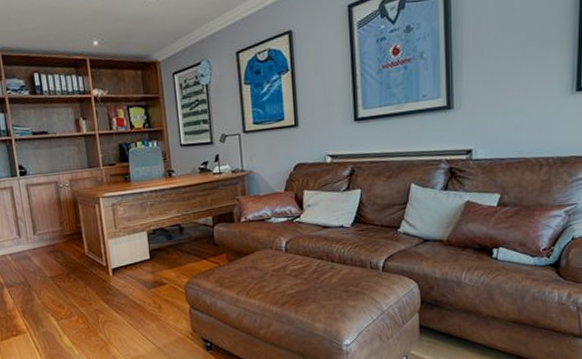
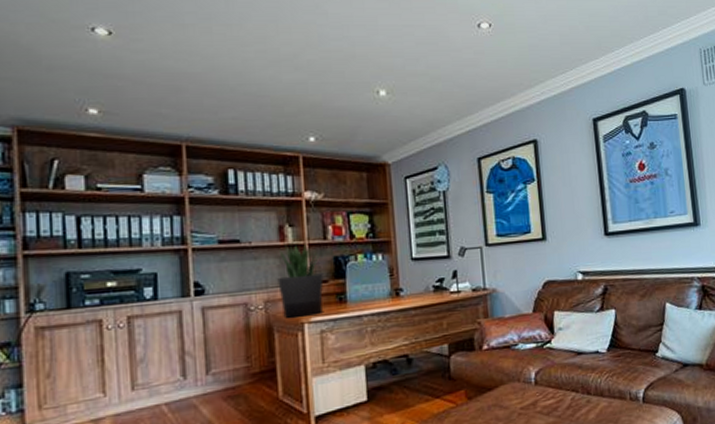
planter: none [77,133,113,194] -> present [277,242,324,319]

